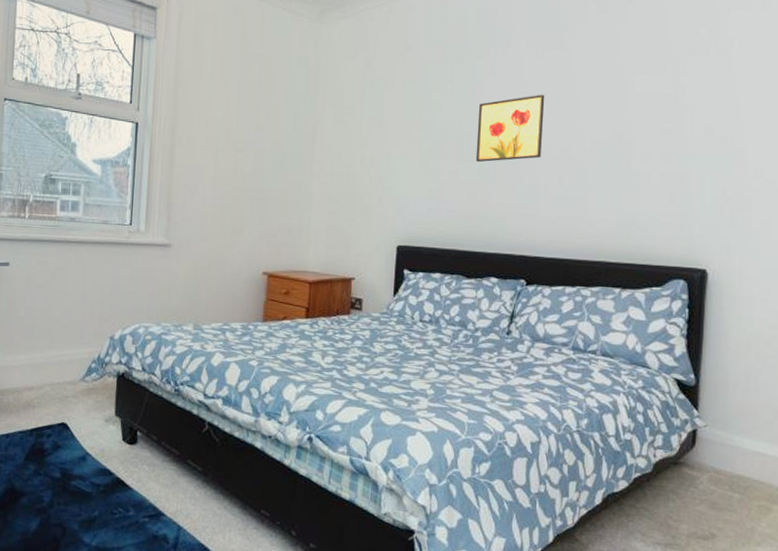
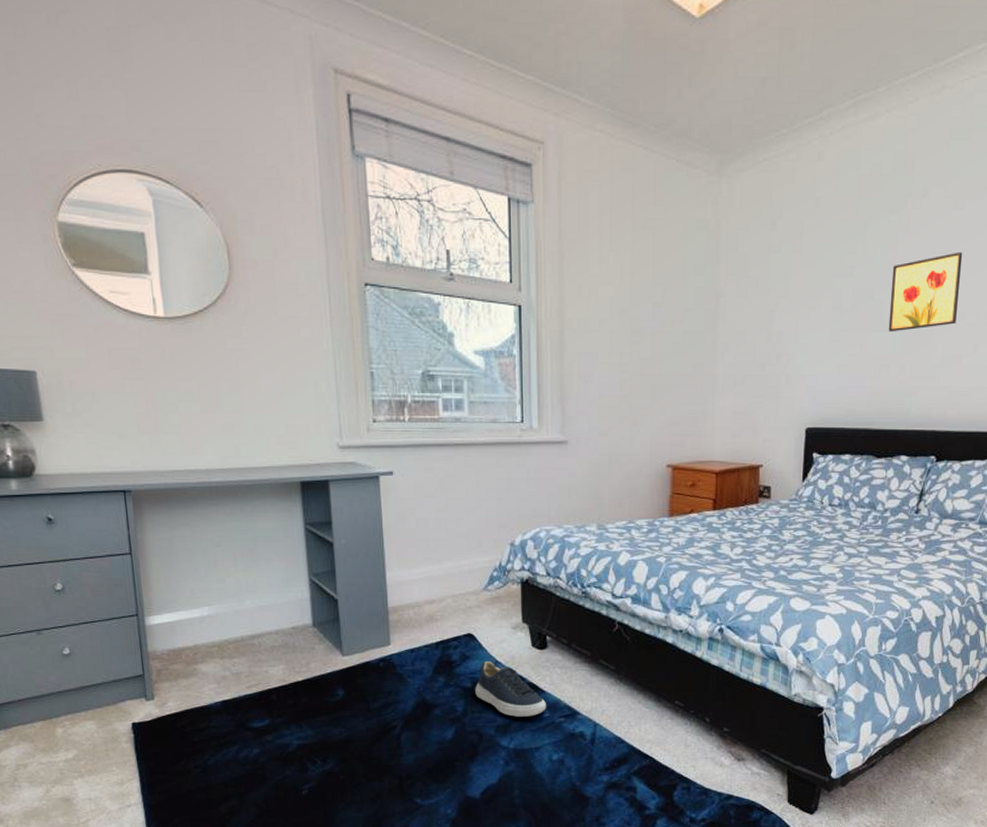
shoe: none [63,451,133,514] -> present [475,660,547,717]

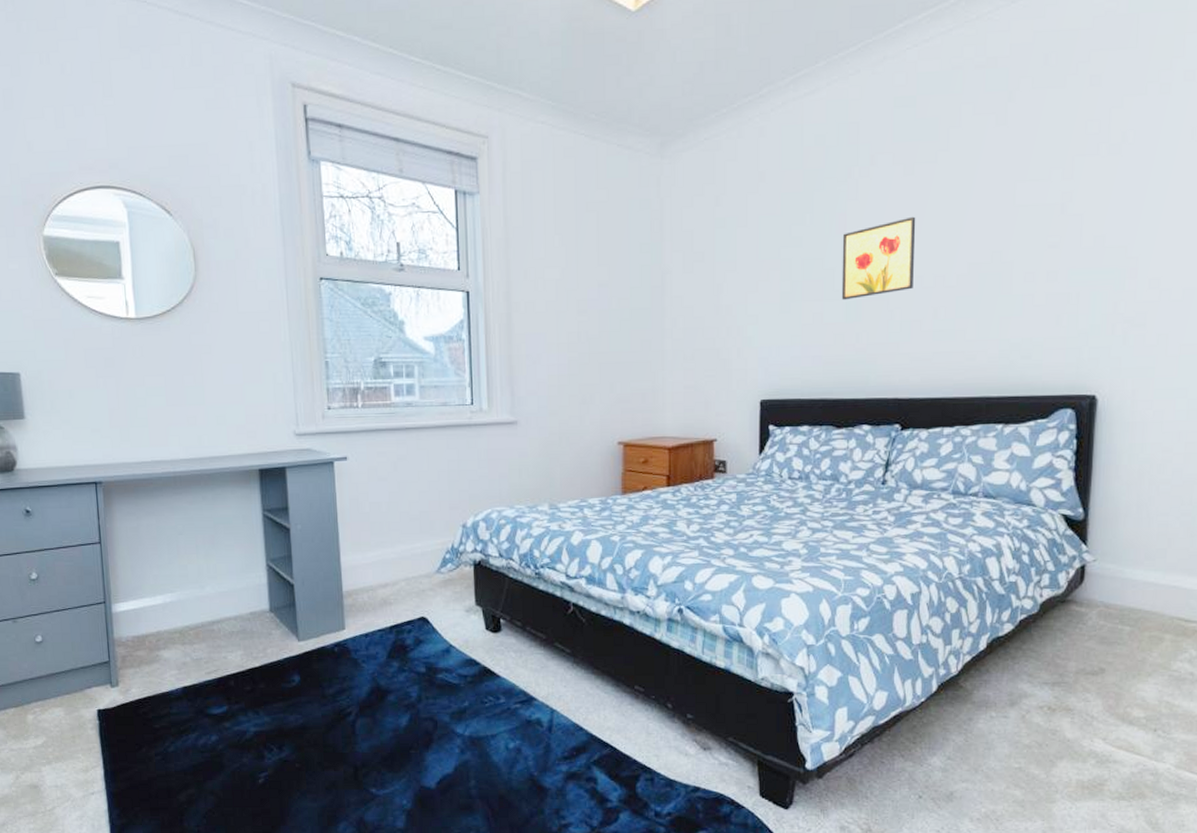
shoe: present [475,660,547,717] -> none [429,644,502,703]

